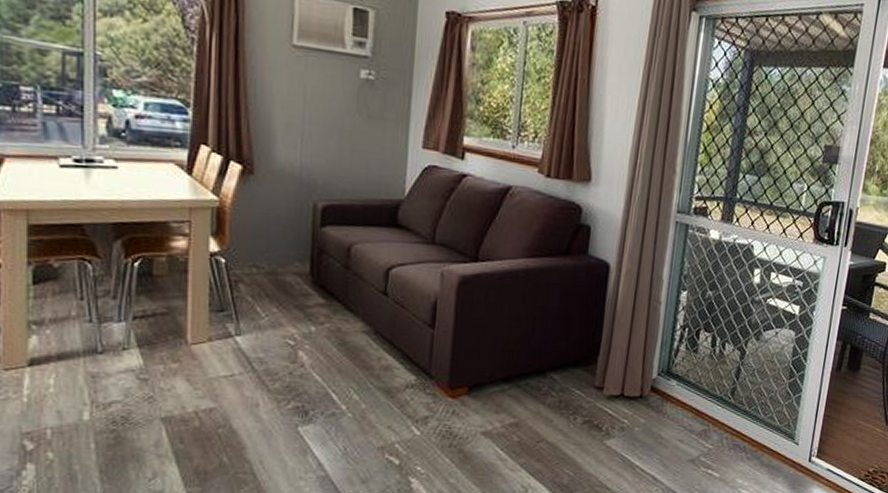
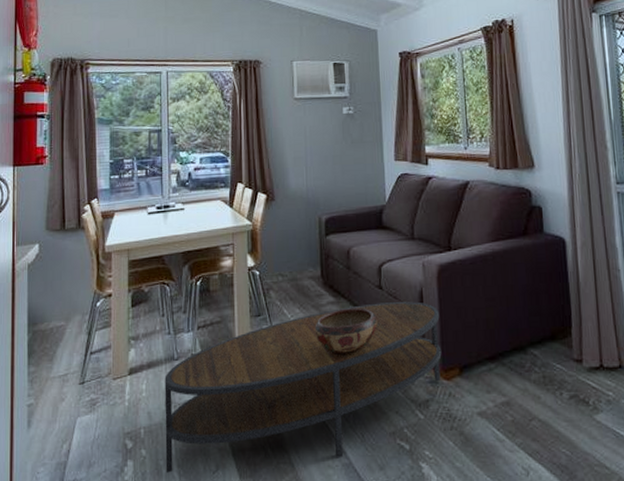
coffee table: none [82,310,454,478] -> present [164,302,442,473]
decorative bowl: none [296,312,377,363] -> present [315,308,378,355]

